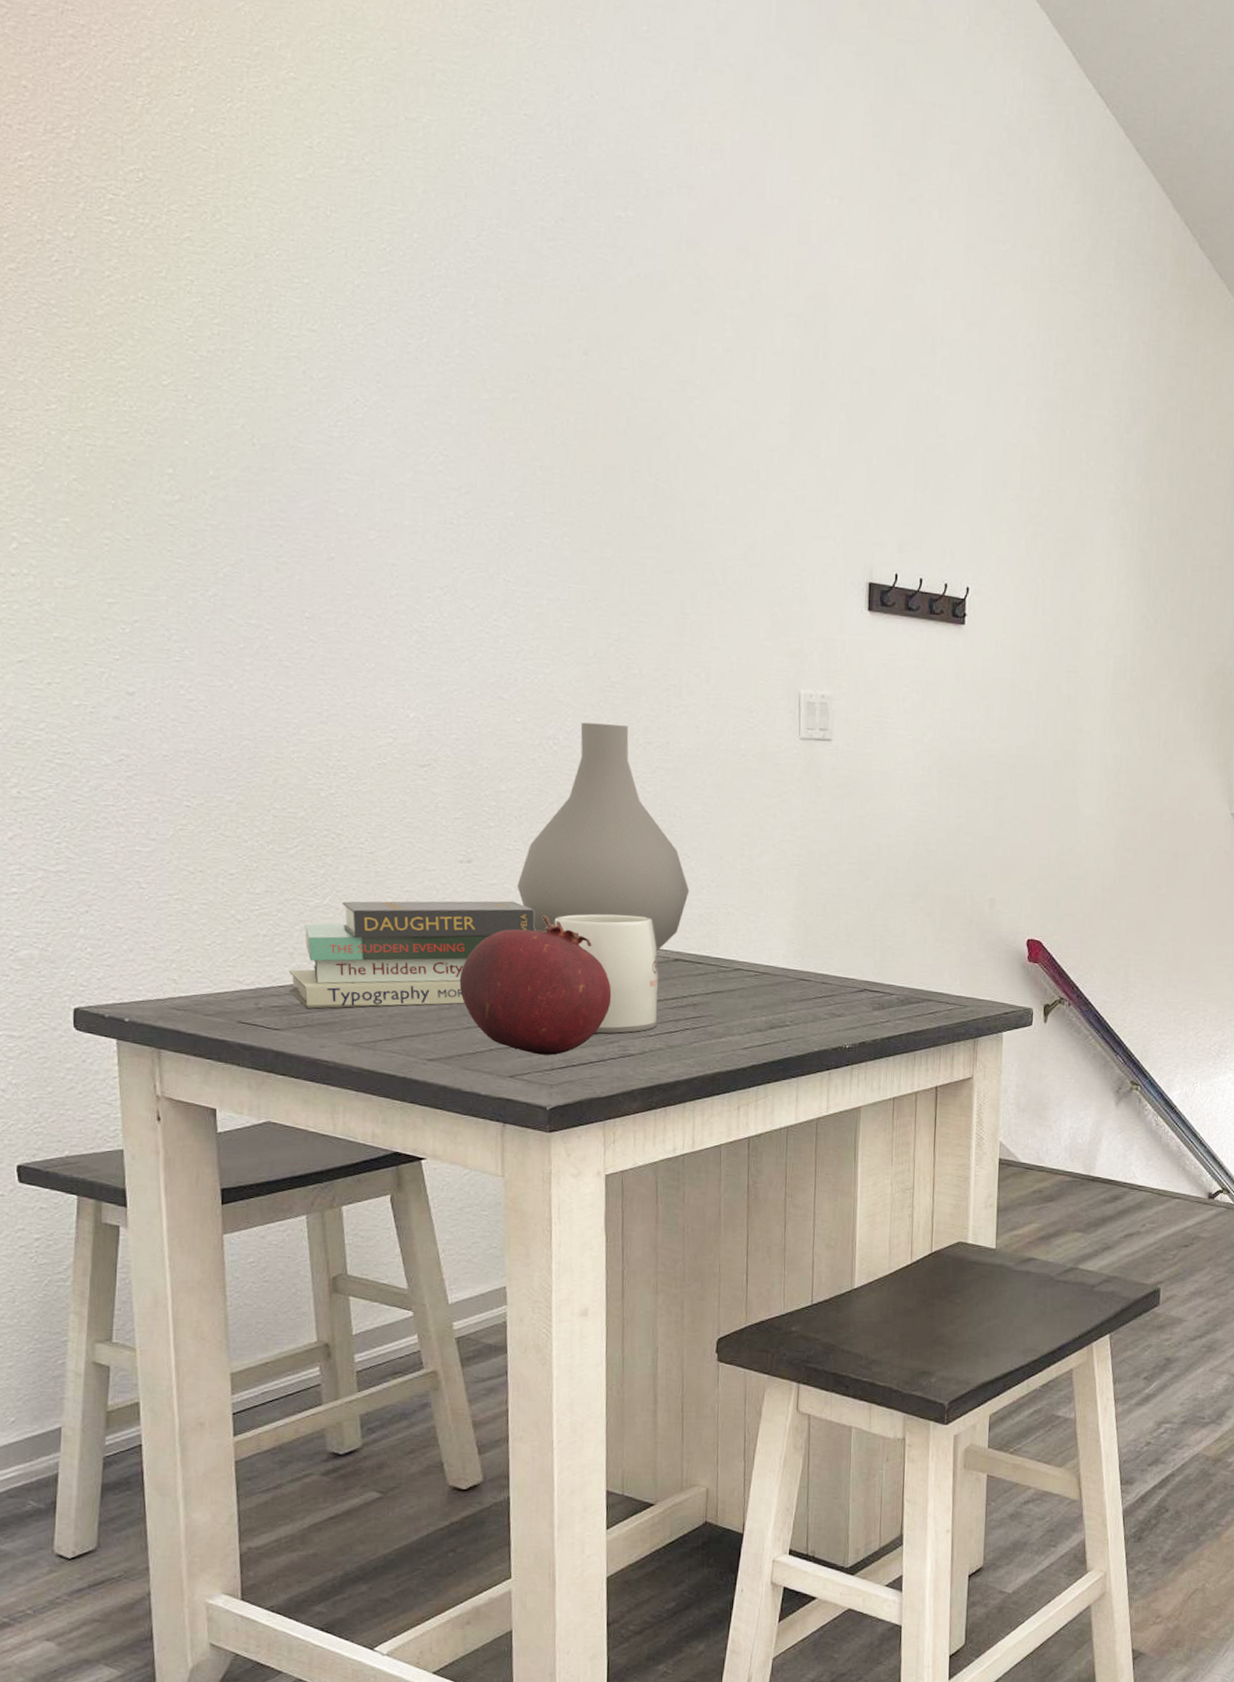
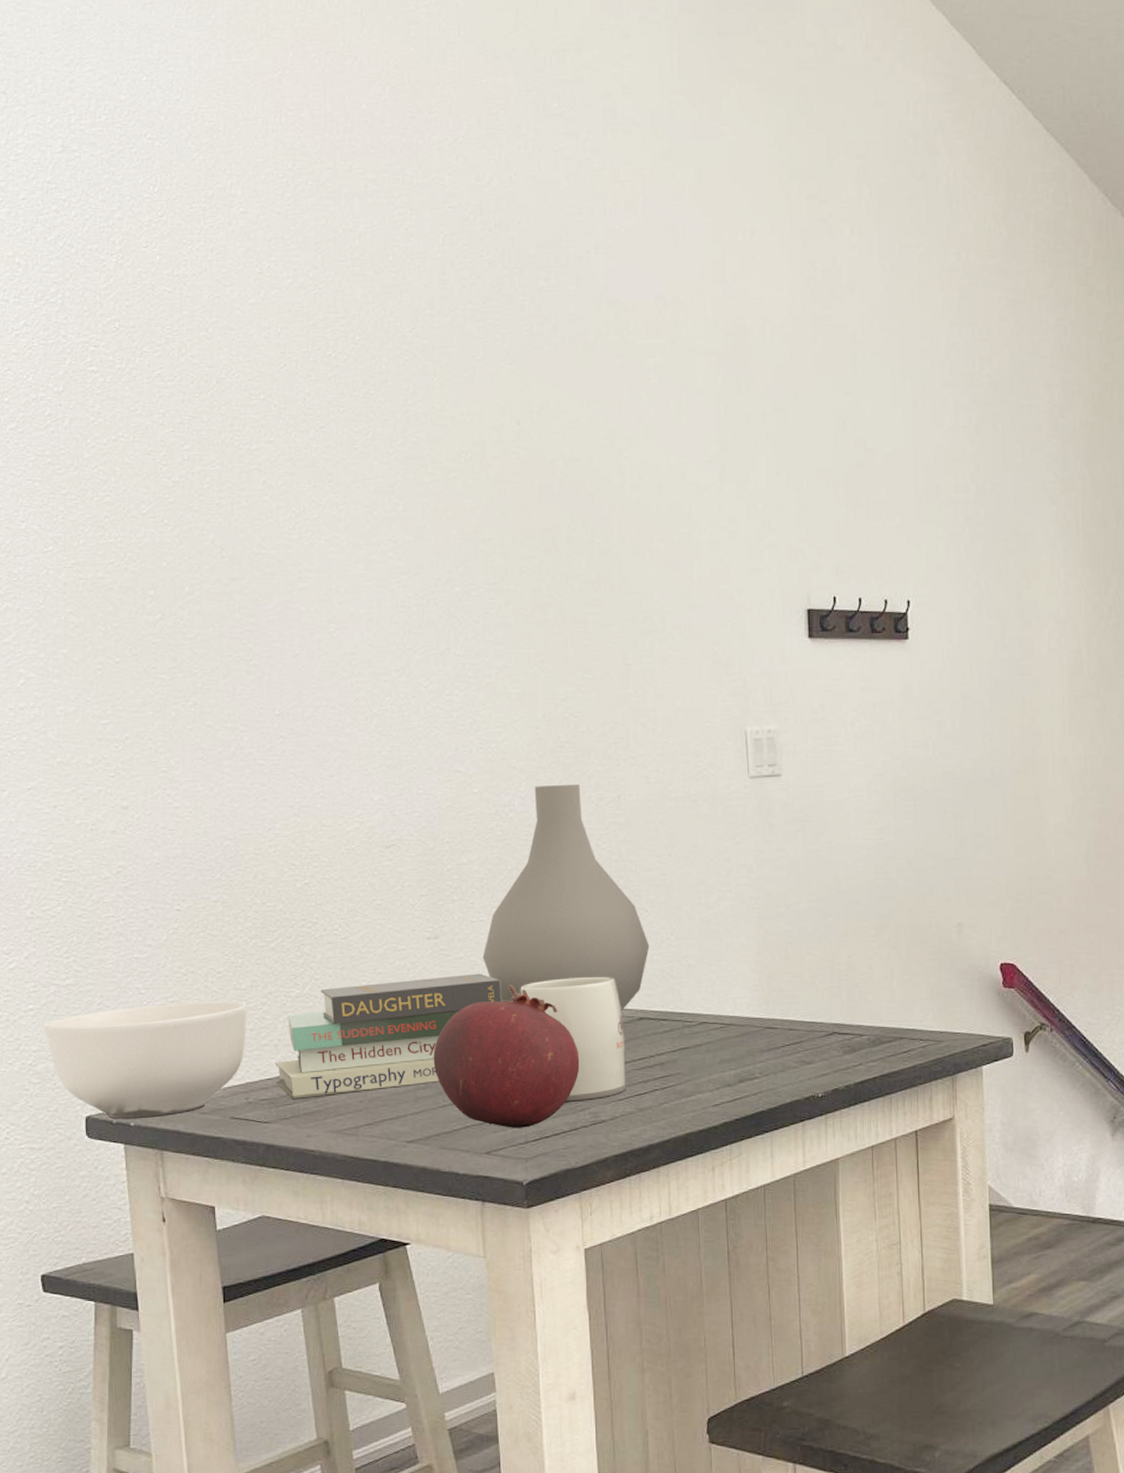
bowl: none [28,900,262,1016] -> present [43,1001,248,1120]

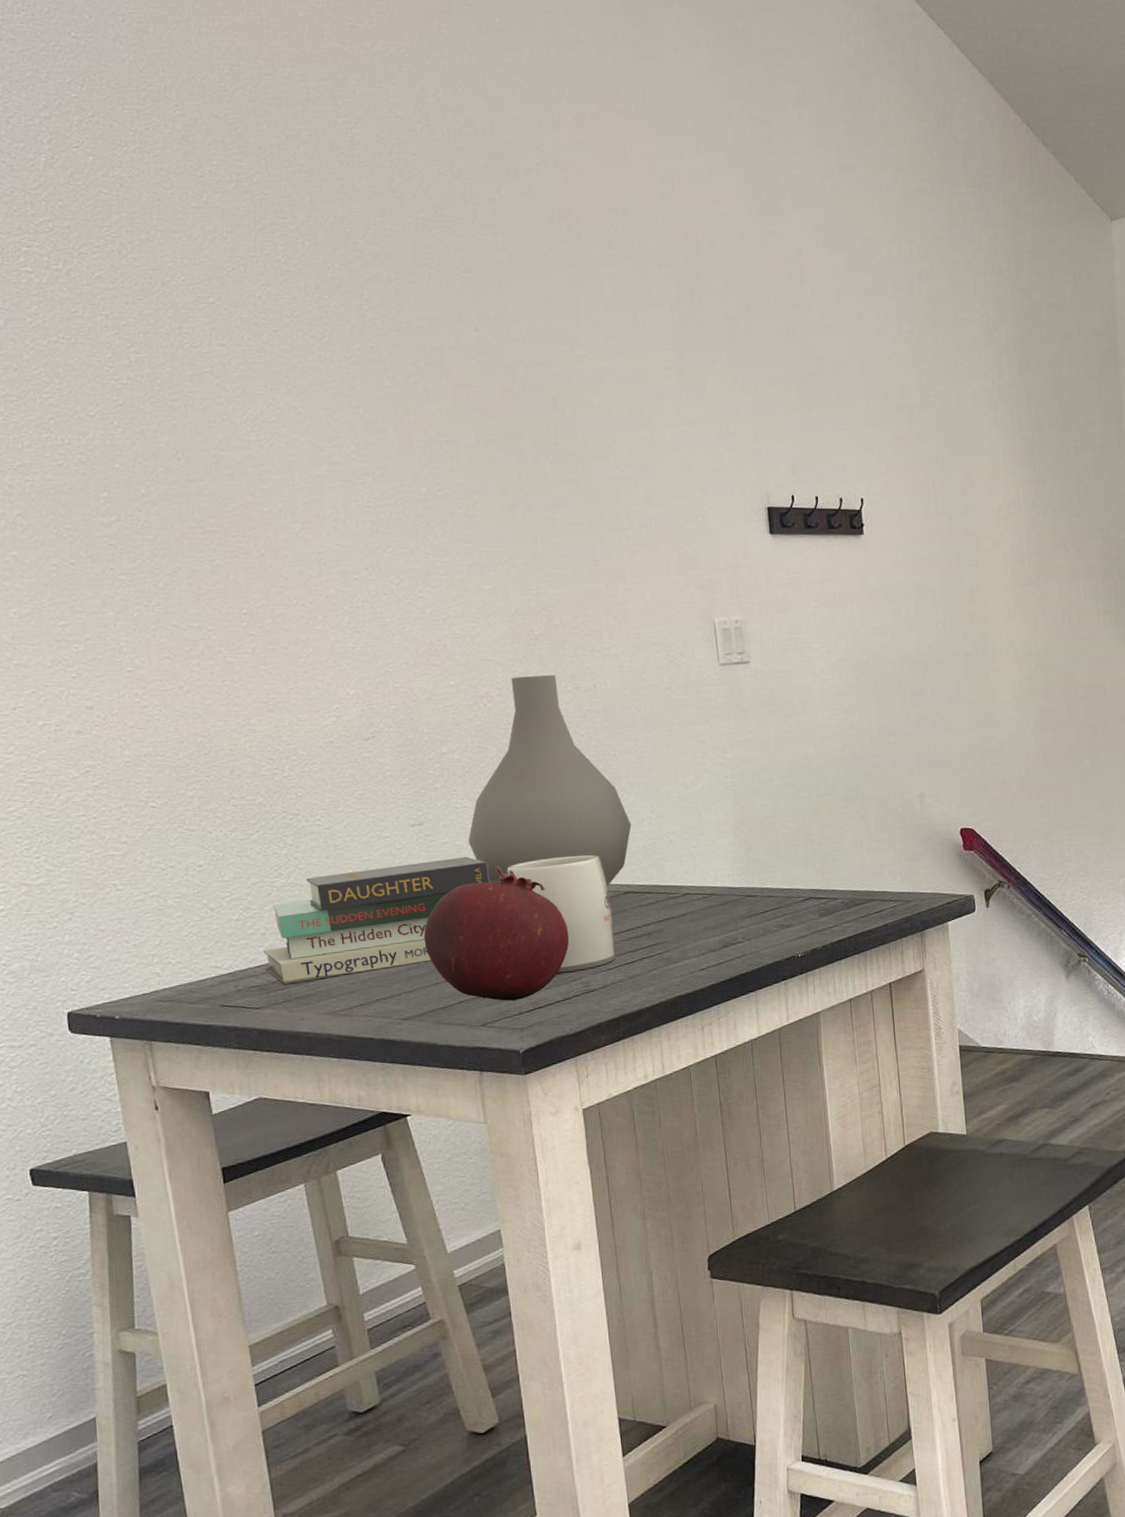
bowl: present [43,1001,248,1120] -> none [16,893,232,1014]

